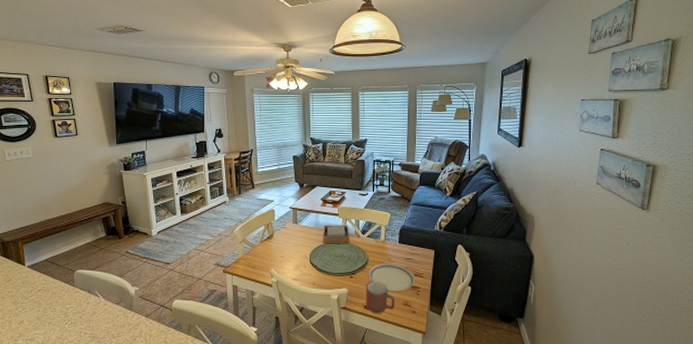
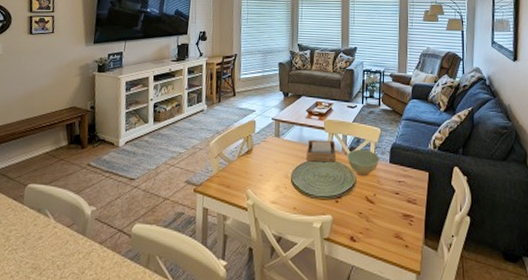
bowl: none [359,232,390,256] -> present [347,149,380,177]
mug: present [365,281,395,315] -> none [352,207,386,248]
plate: present [368,263,415,292] -> none [355,185,407,221]

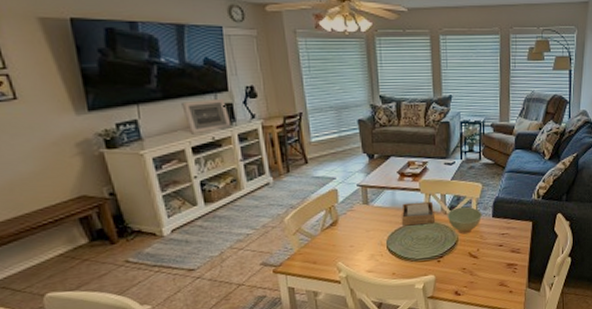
picture frame: none [154,39,185,66] -> present [181,98,232,135]

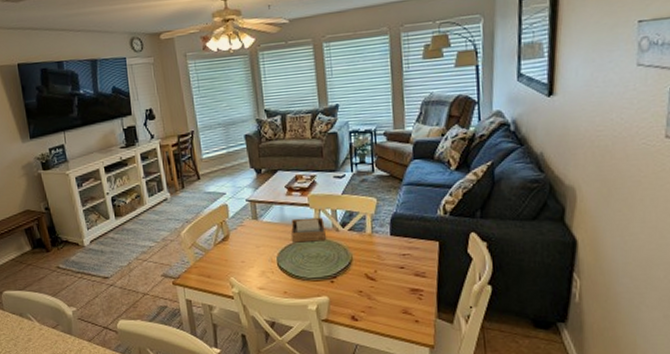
picture frame: present [181,98,232,135] -> none [96,121,135,156]
bowl: present [447,206,483,234] -> none [338,223,379,254]

